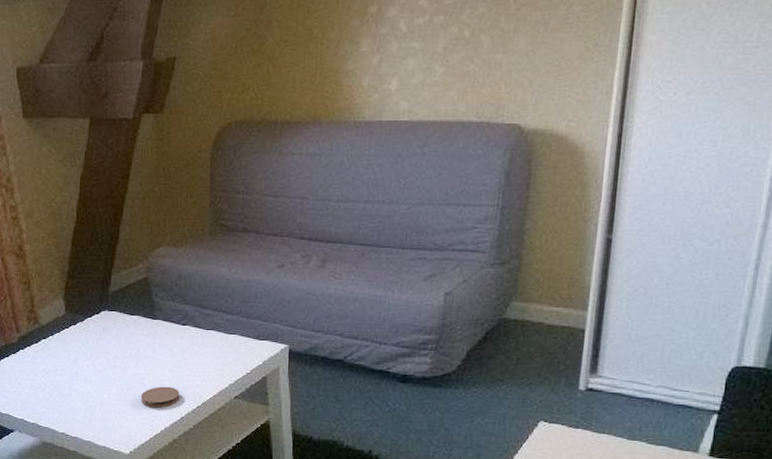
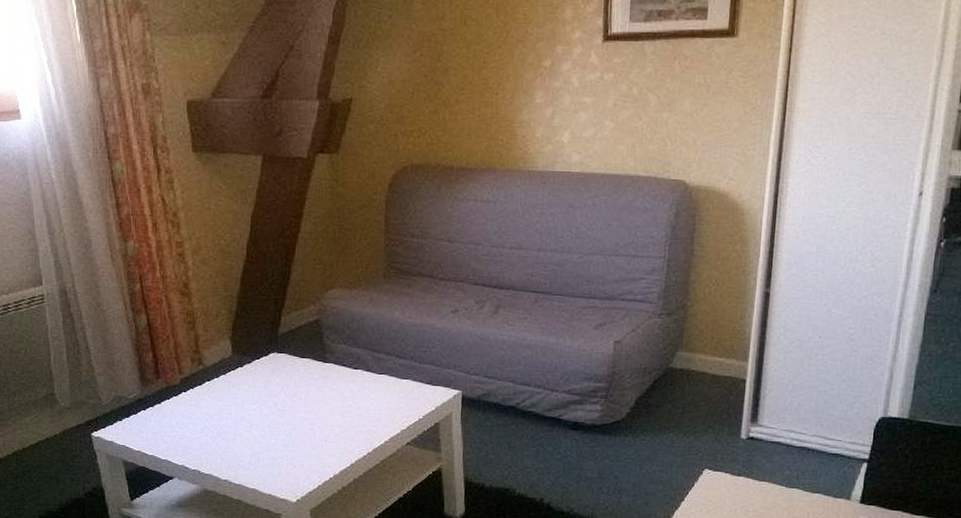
coaster: present [140,386,180,408] -> none [309,431,350,454]

